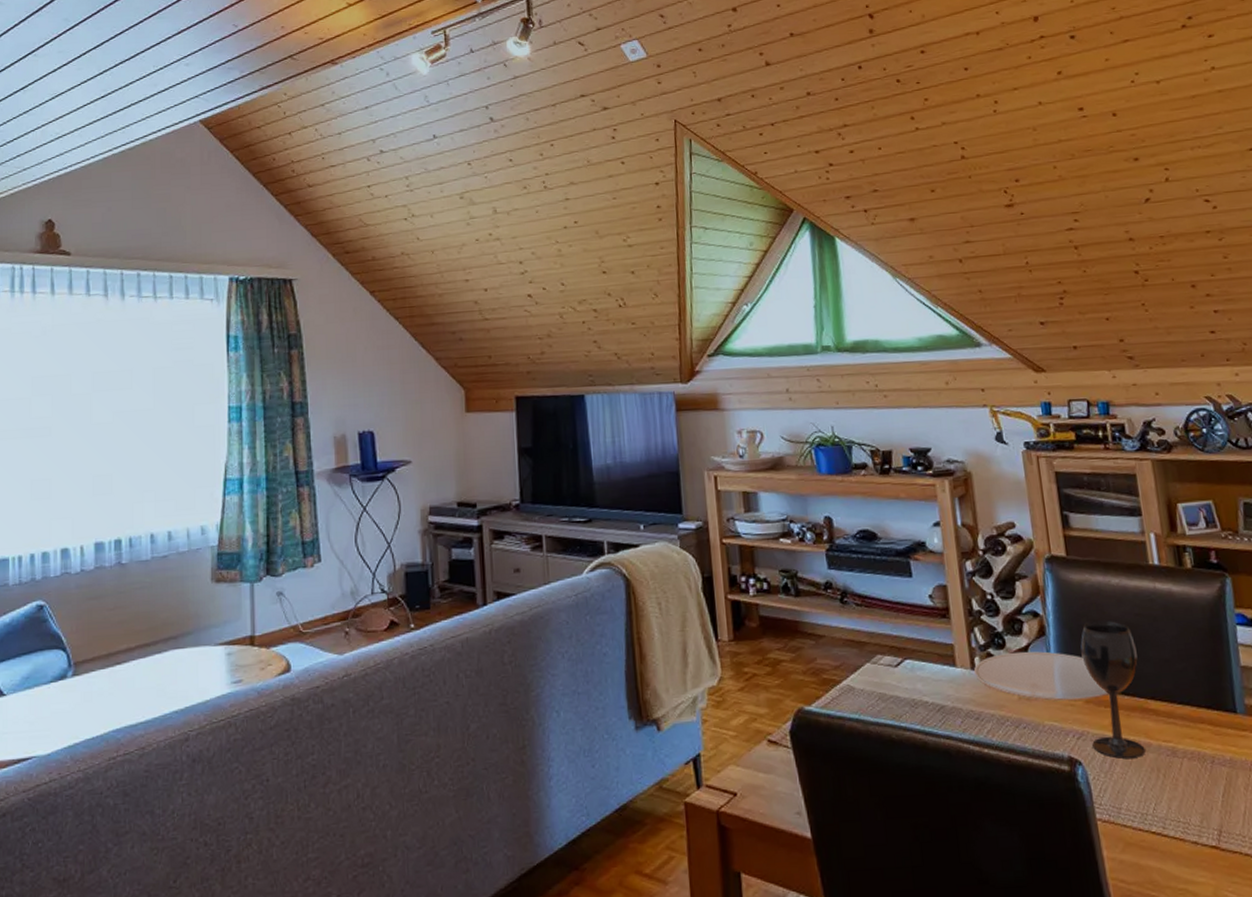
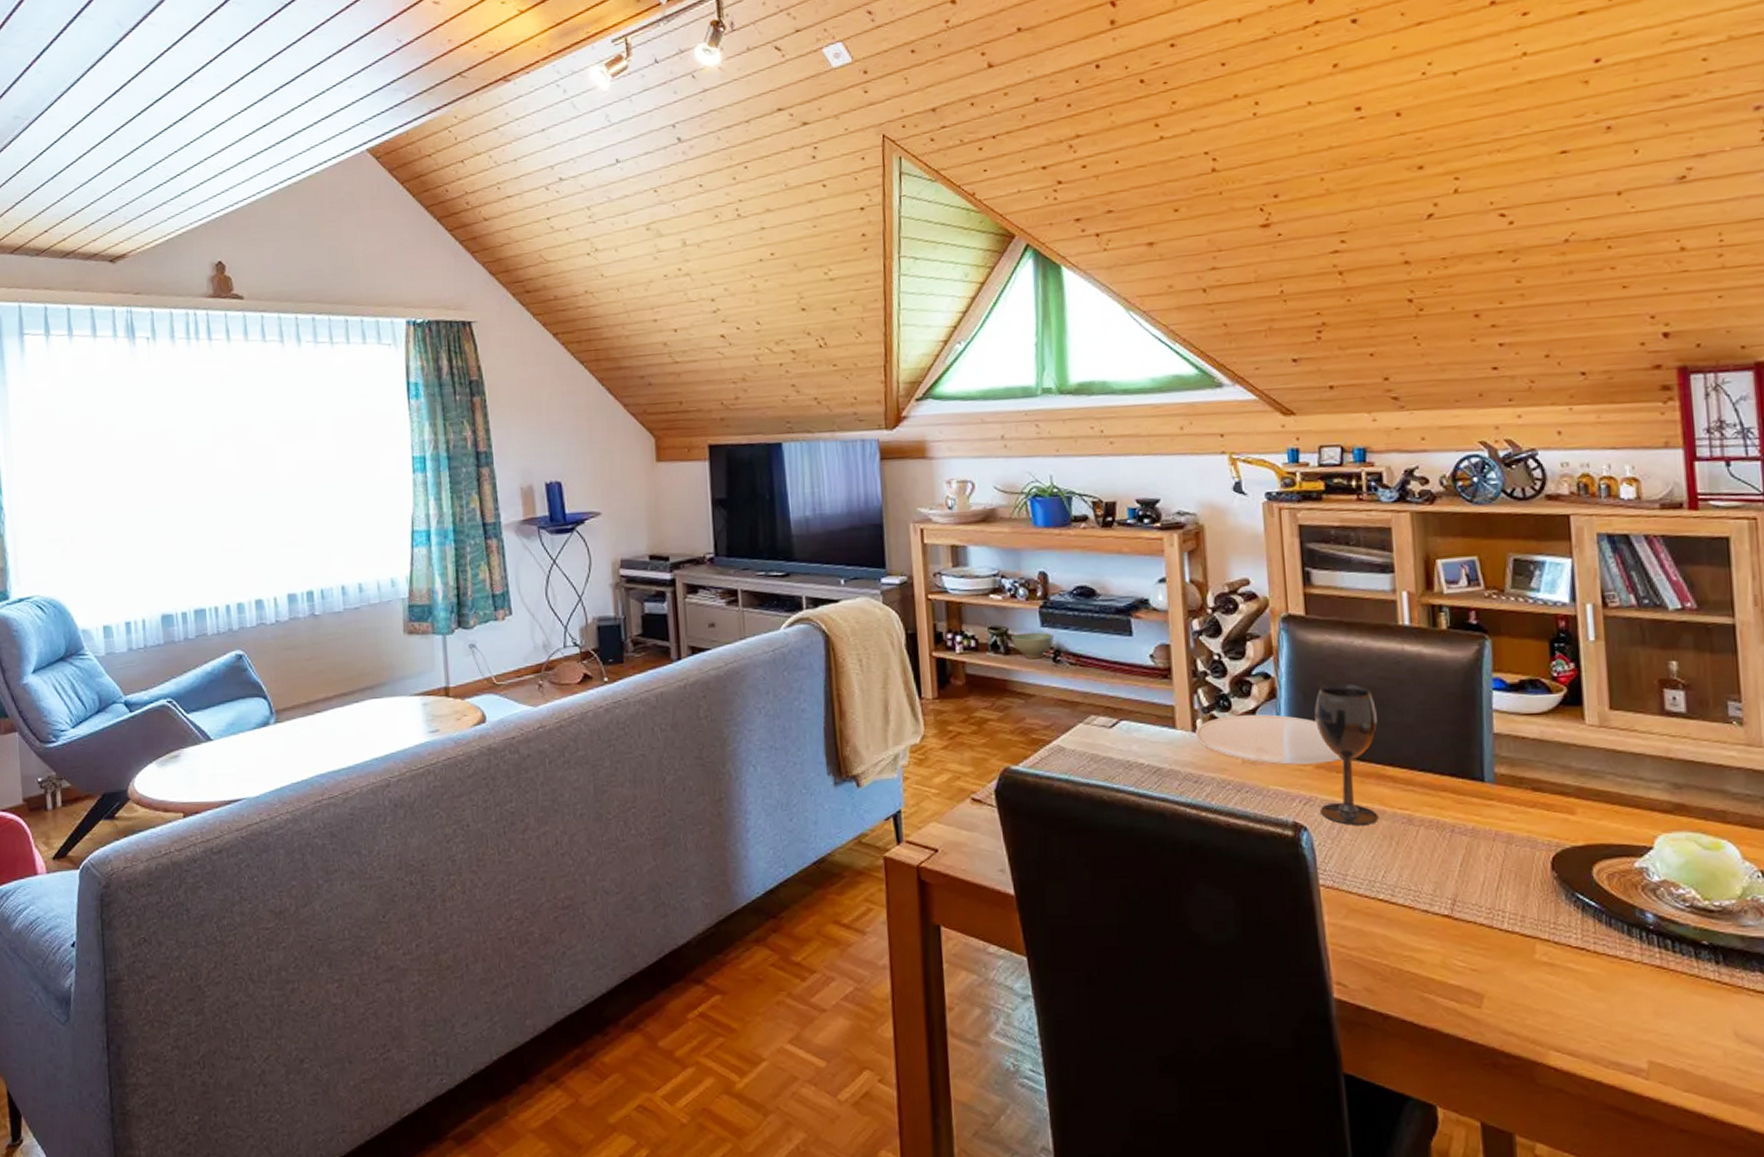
bowl: none [799,574,840,601] -> present [1010,632,1054,659]

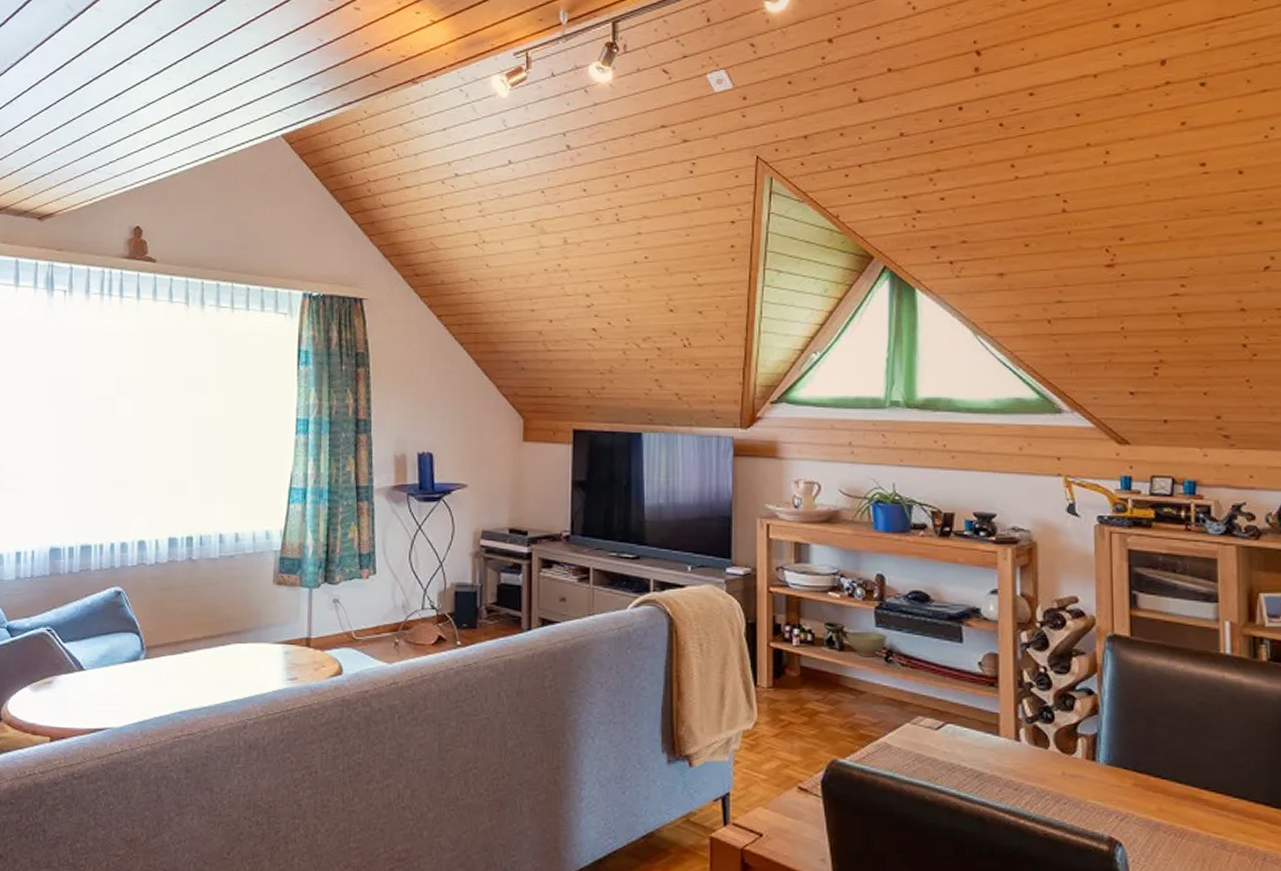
plate: present [1194,714,1343,766] -> none [1017,727,1160,783]
wine glass: present [1314,683,1379,825] -> none [1135,705,1197,846]

